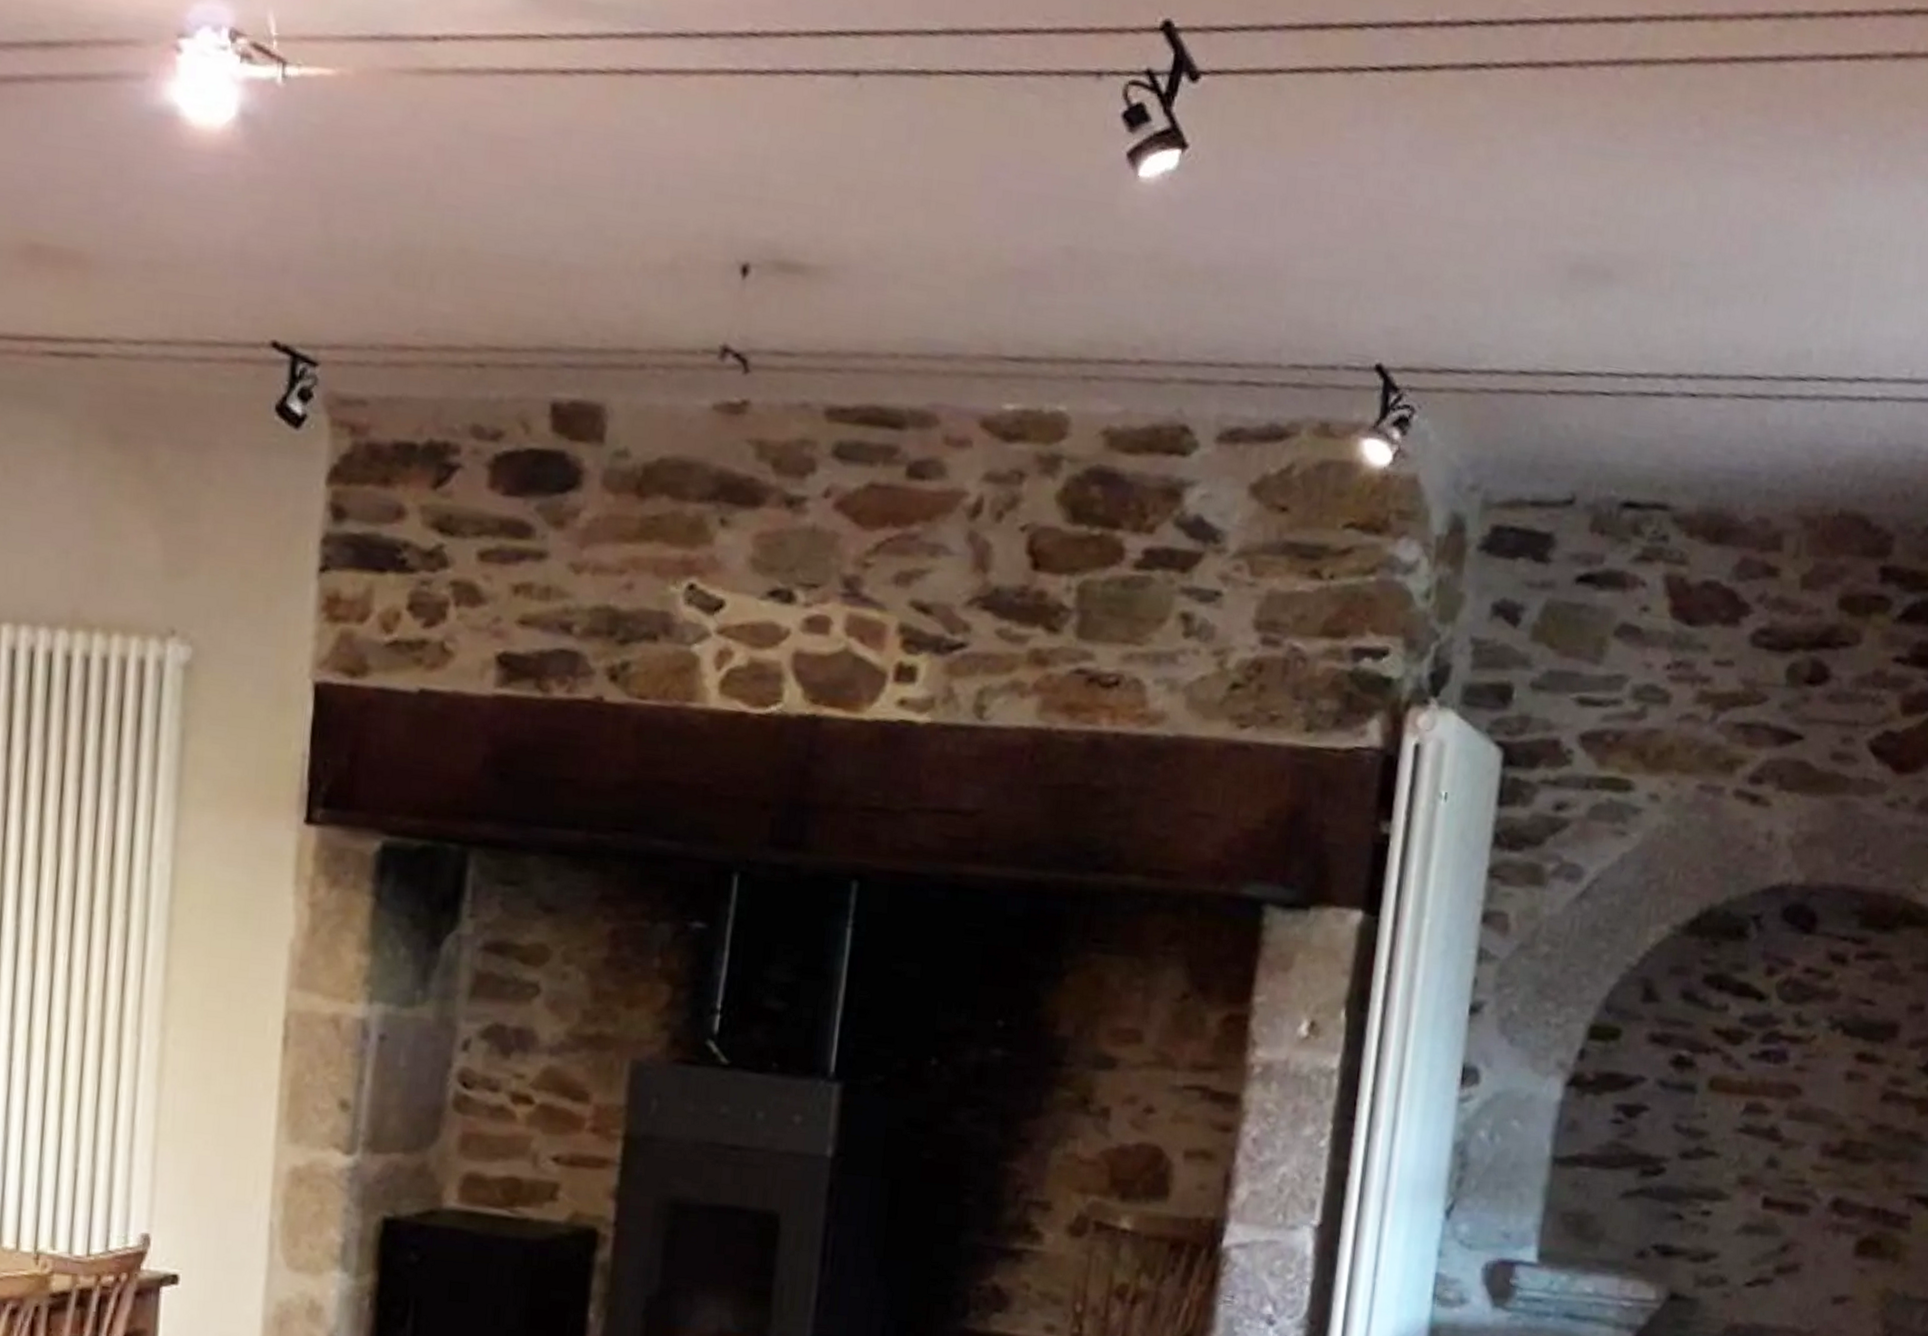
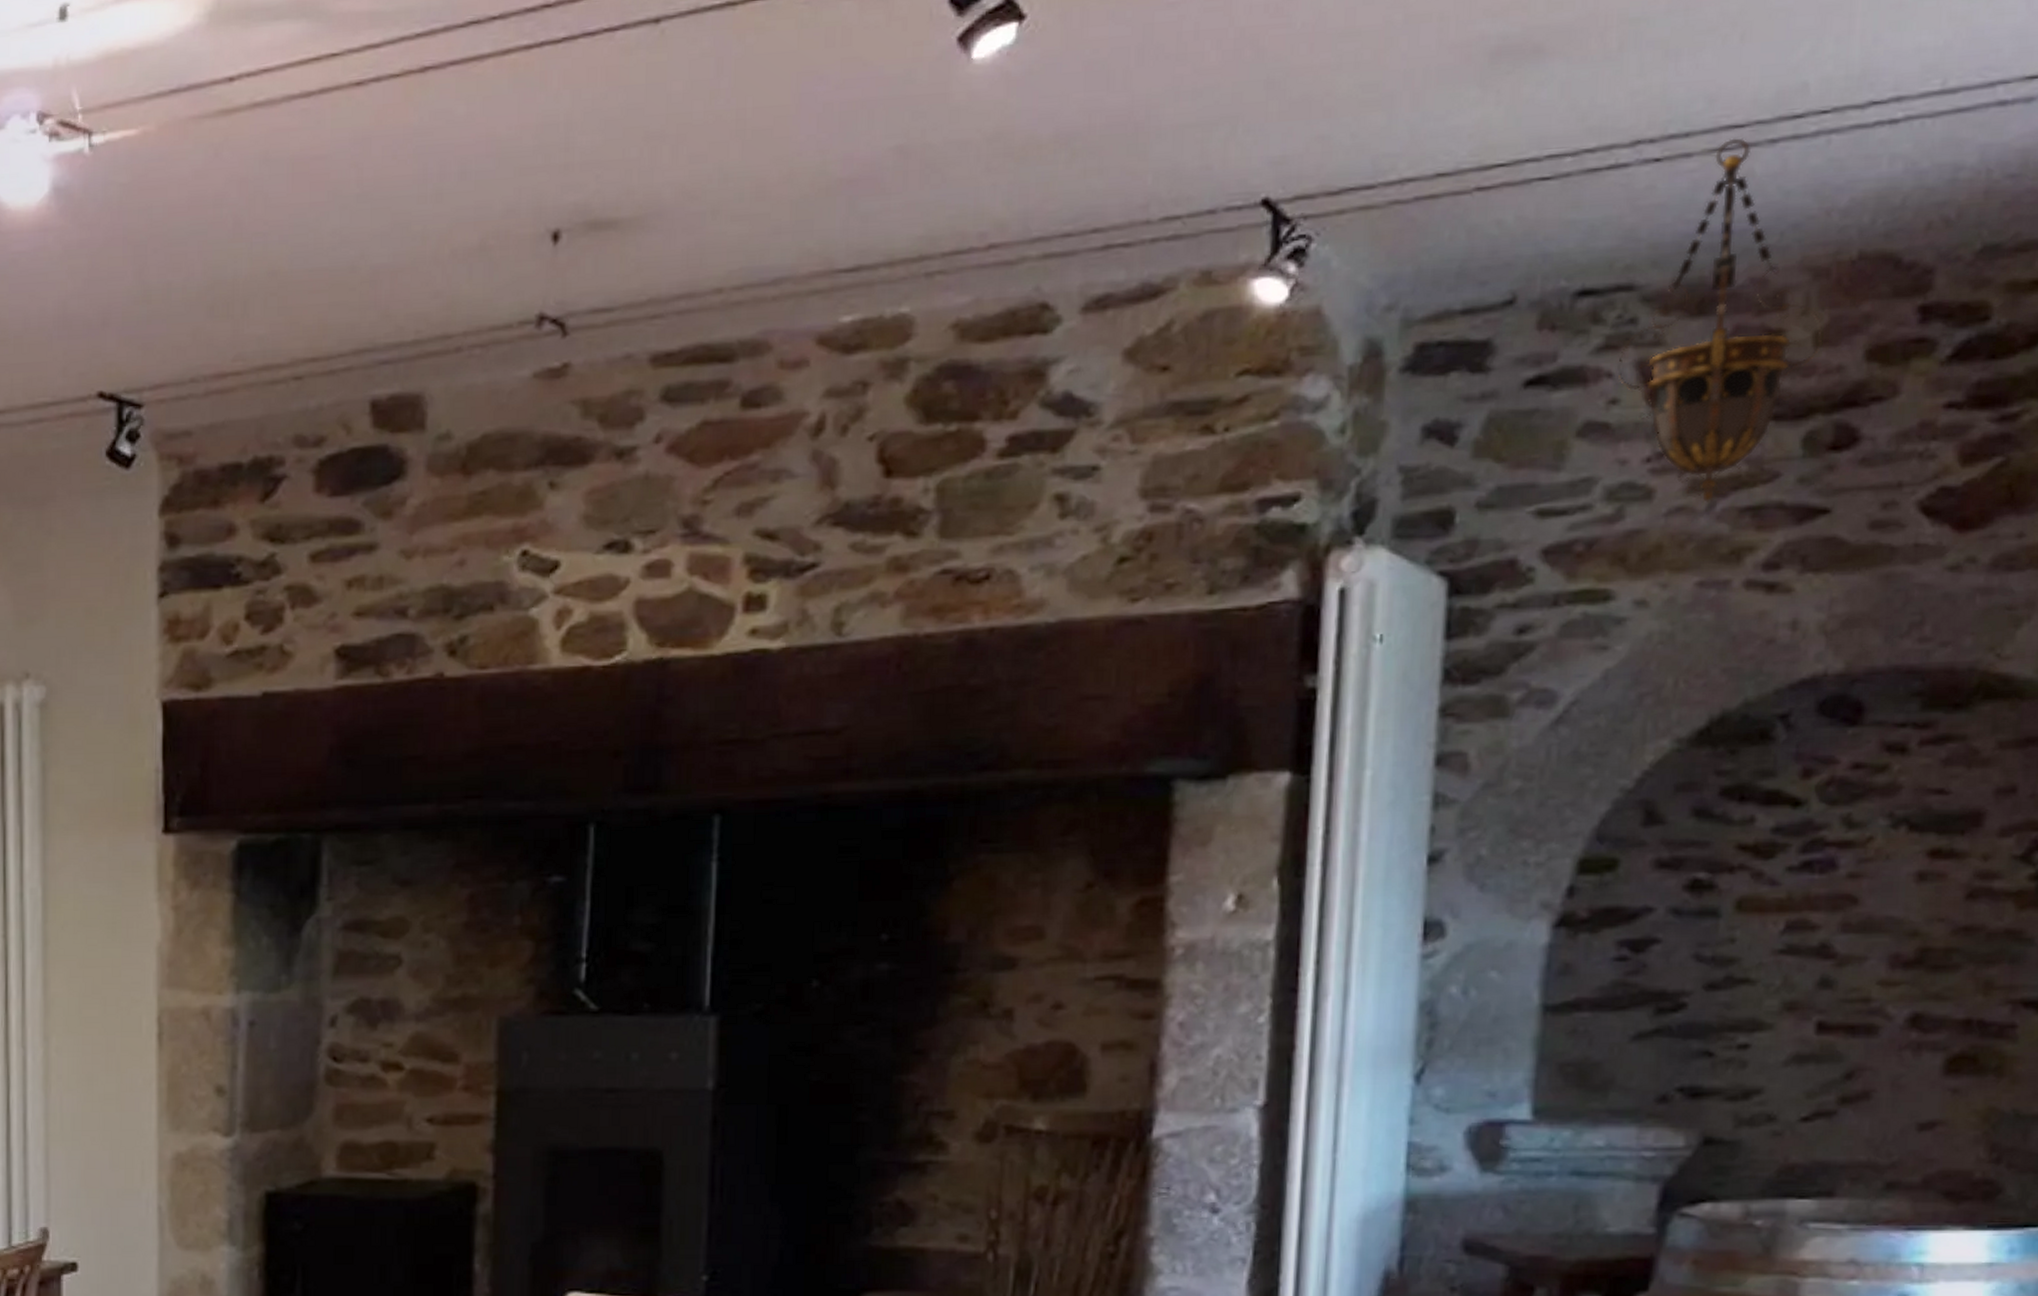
hanging lantern: none [1650,387,1808,715] -> present [1617,137,1822,504]

